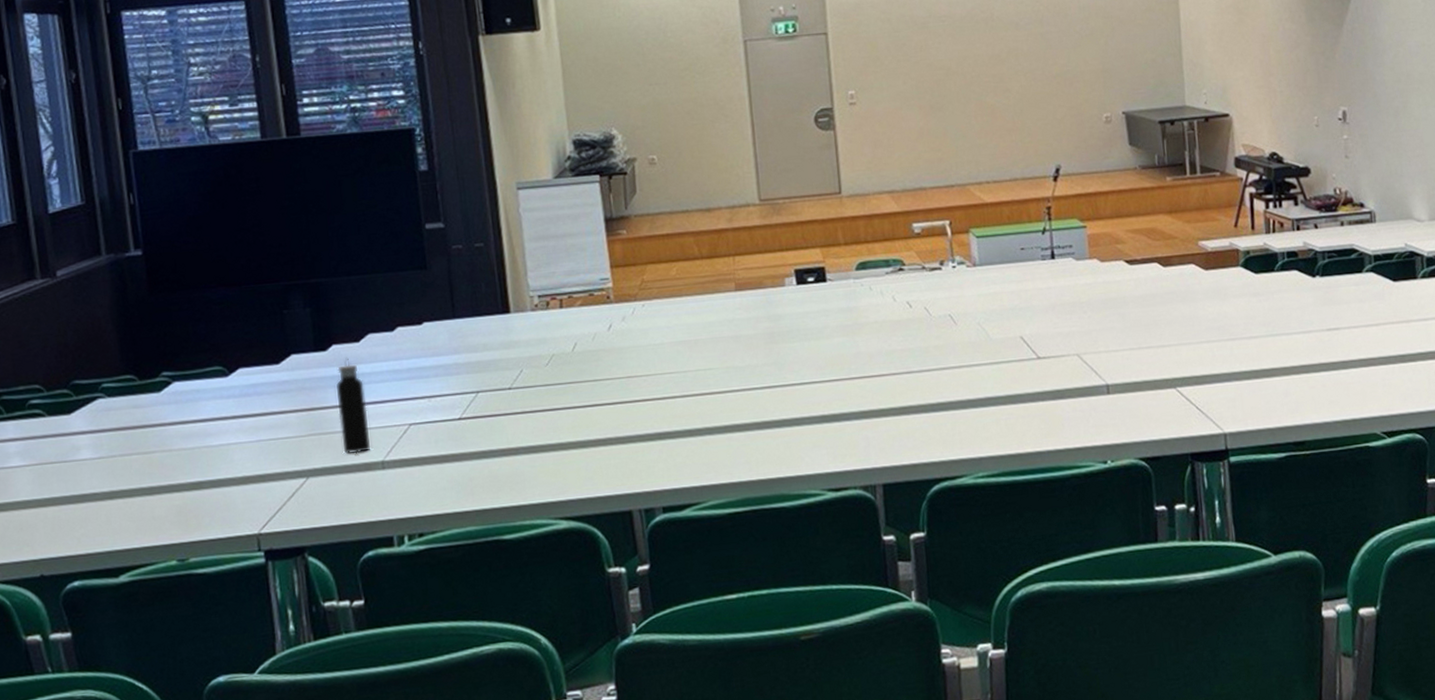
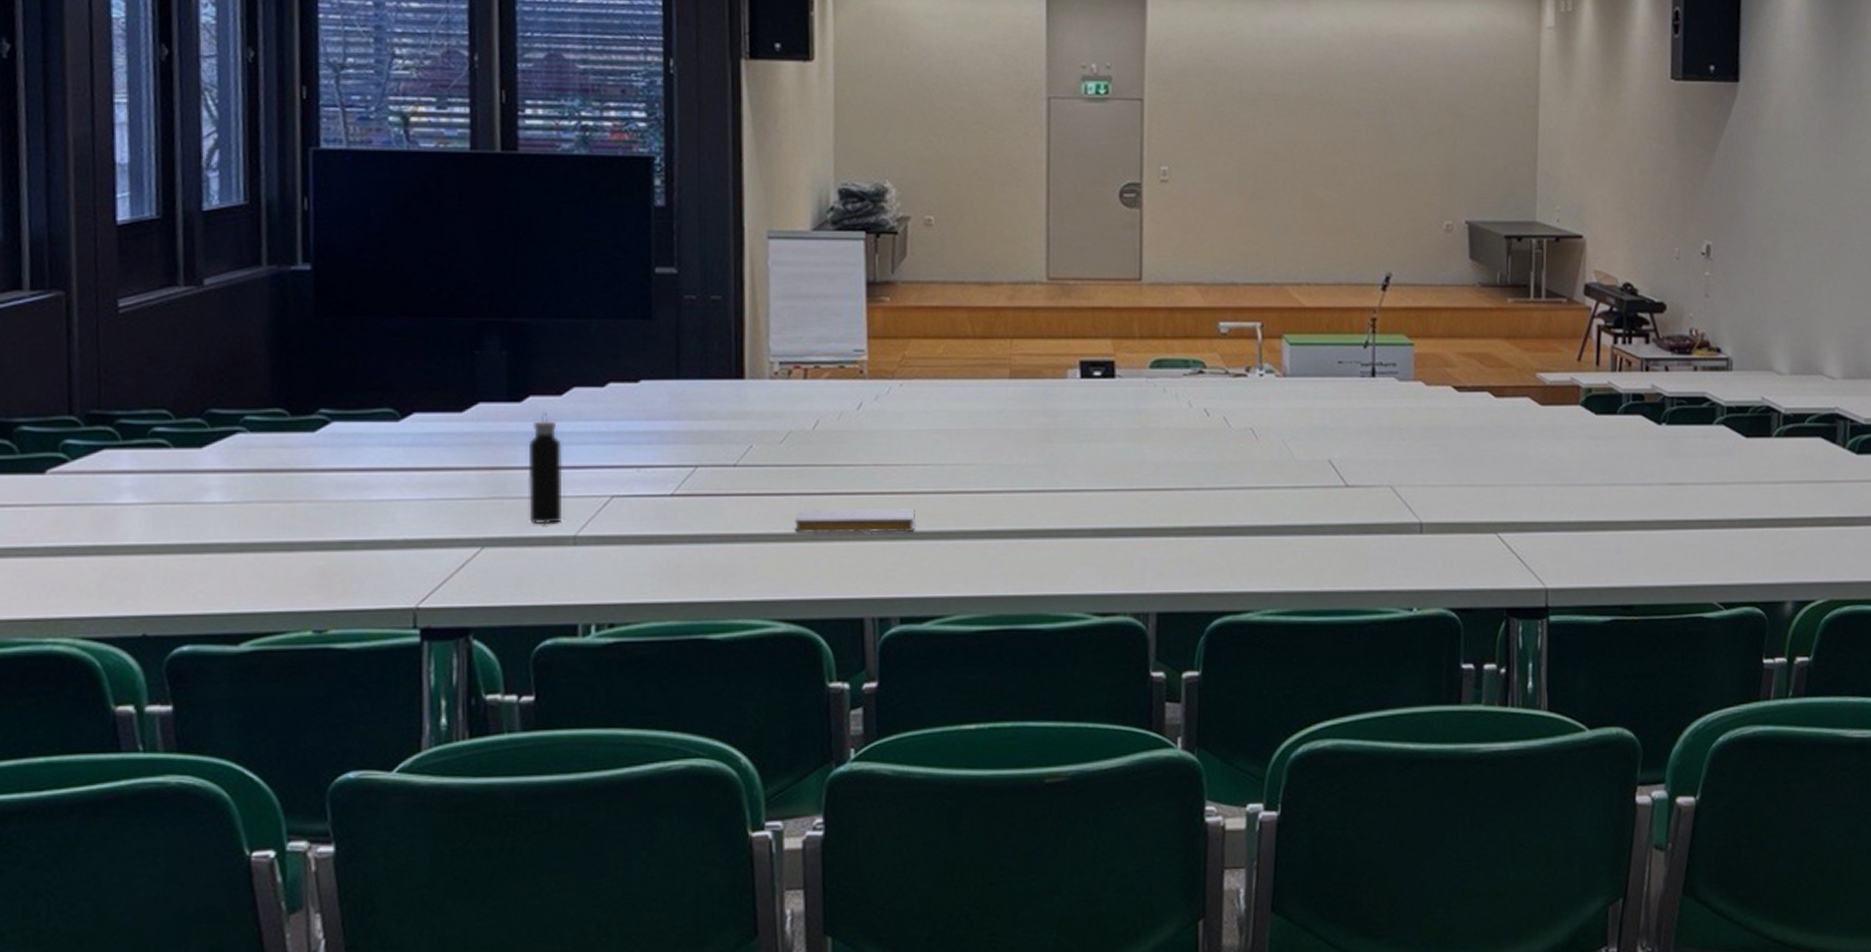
notebook: none [565,411,668,442] -> present [795,507,915,534]

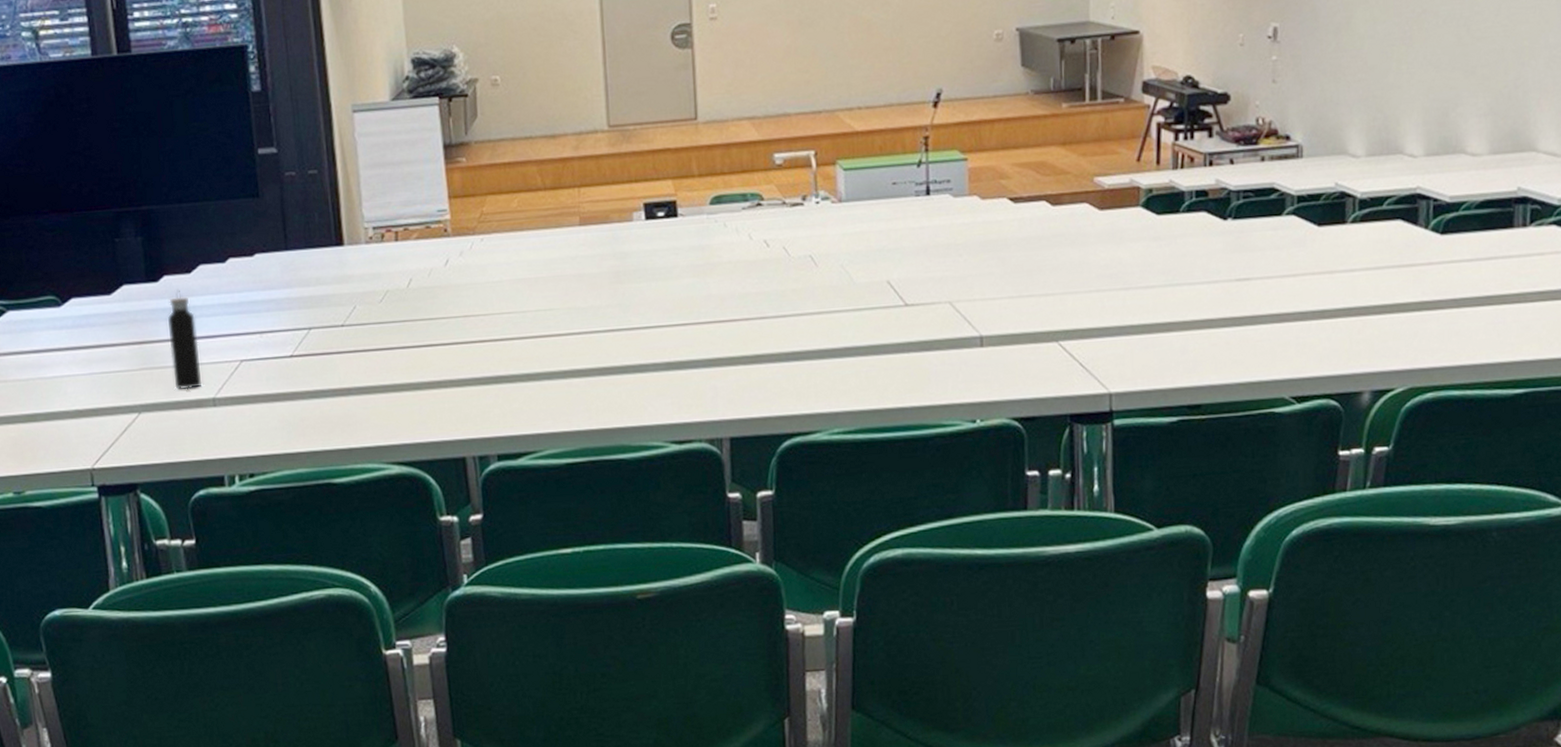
notebook: present [795,507,915,534] -> none [398,353,505,383]

